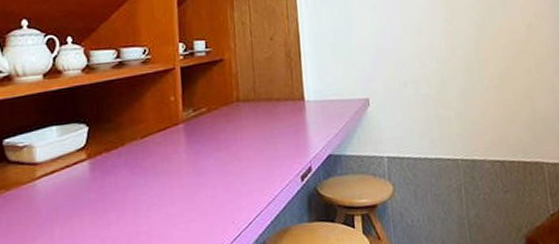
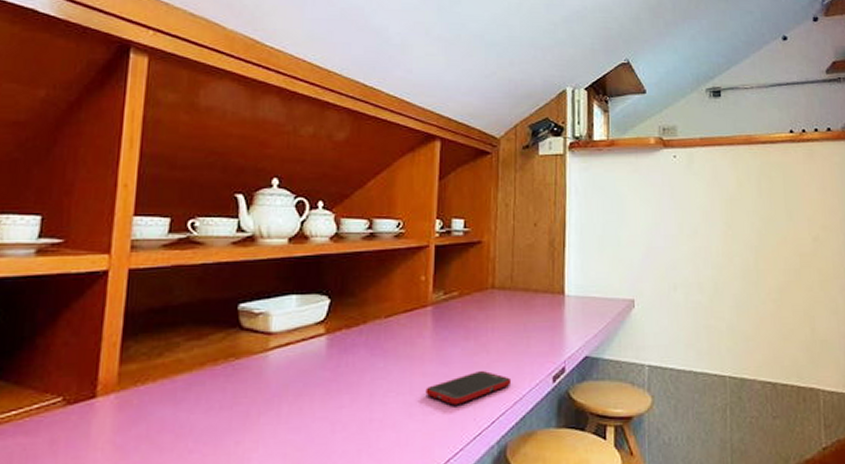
cell phone: none [185,177,264,212] -> present [425,371,512,406]

